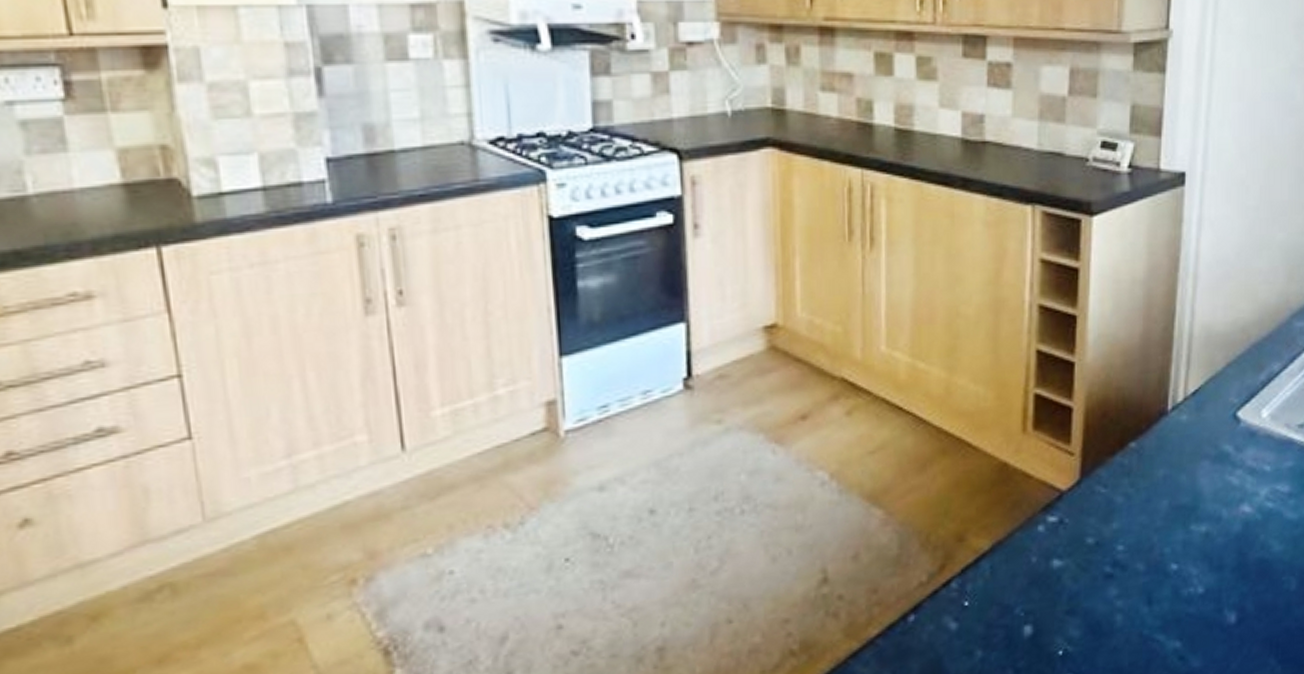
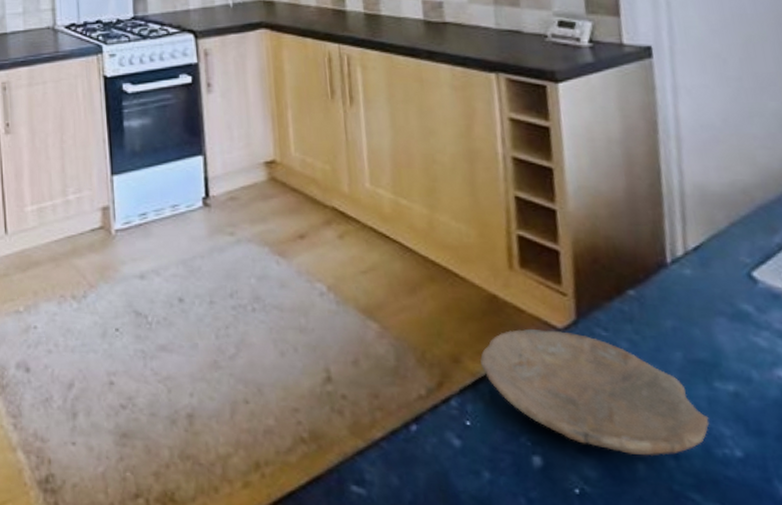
bowl: none [983,493,1181,608] -> present [479,328,710,456]

